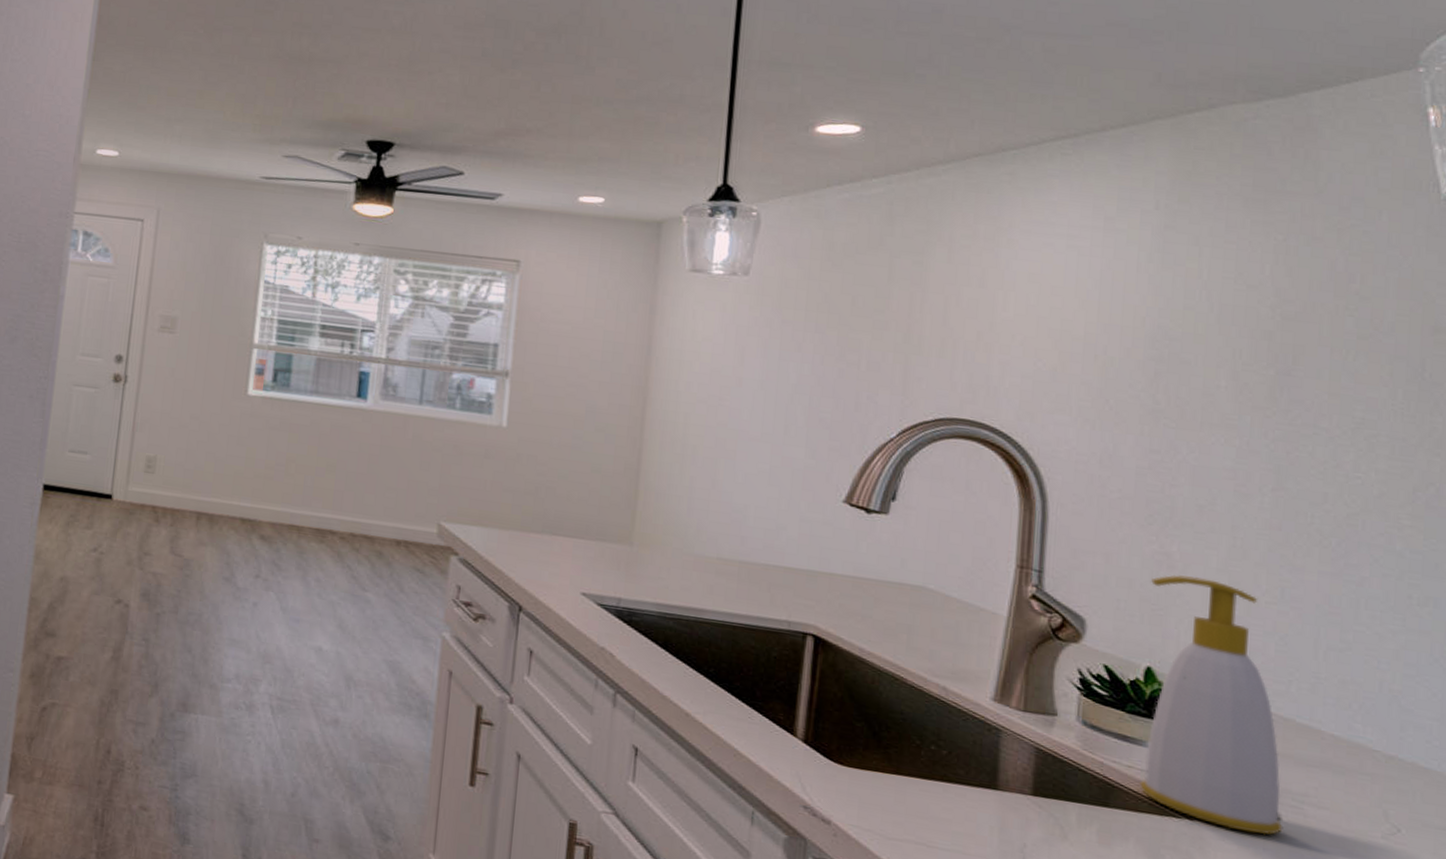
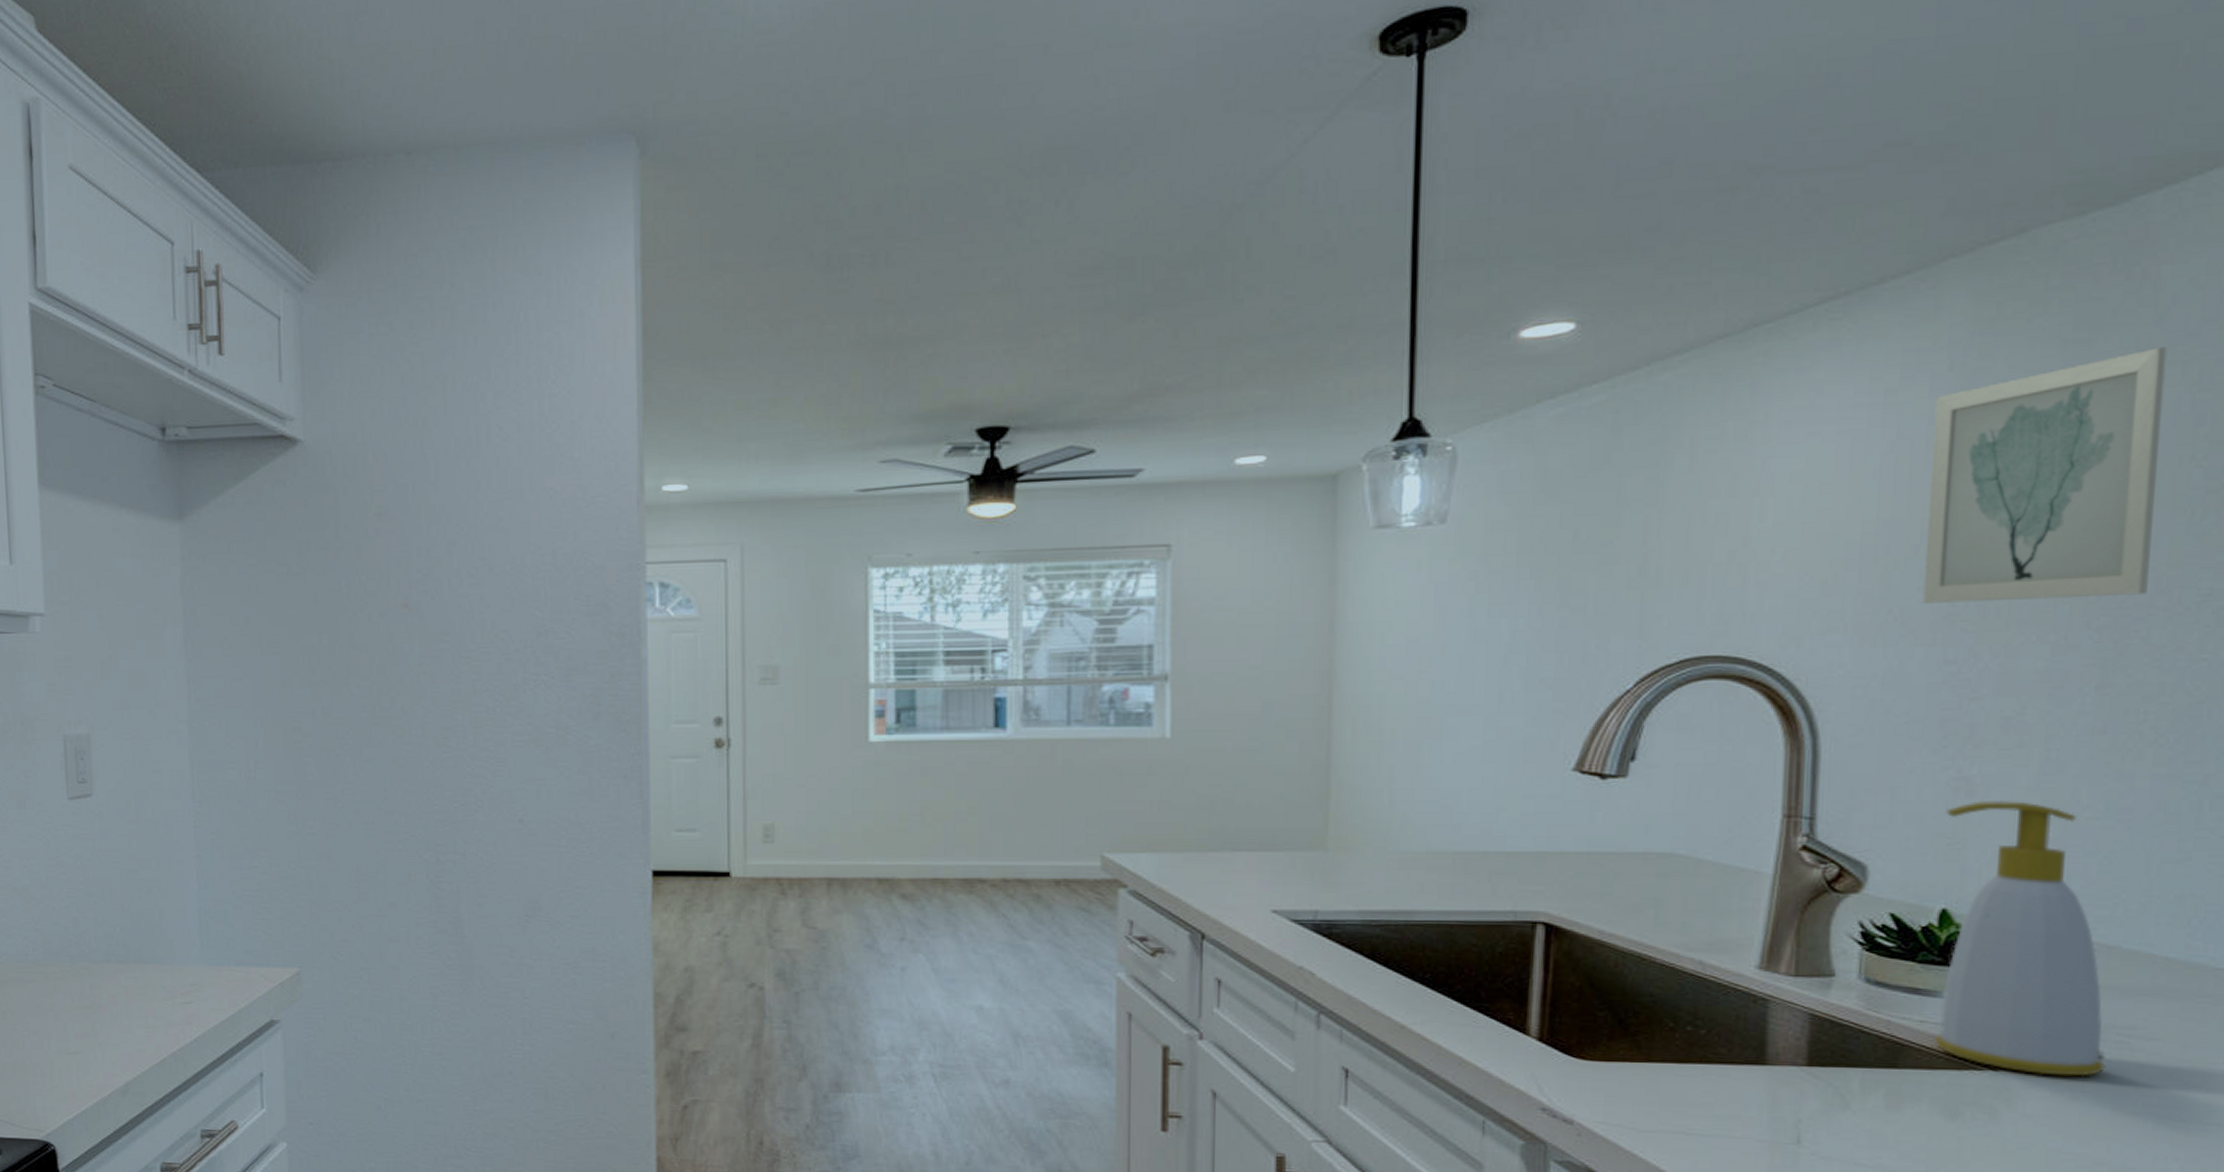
wall art: none [1133,214,1325,416] -> present [1922,347,2168,603]

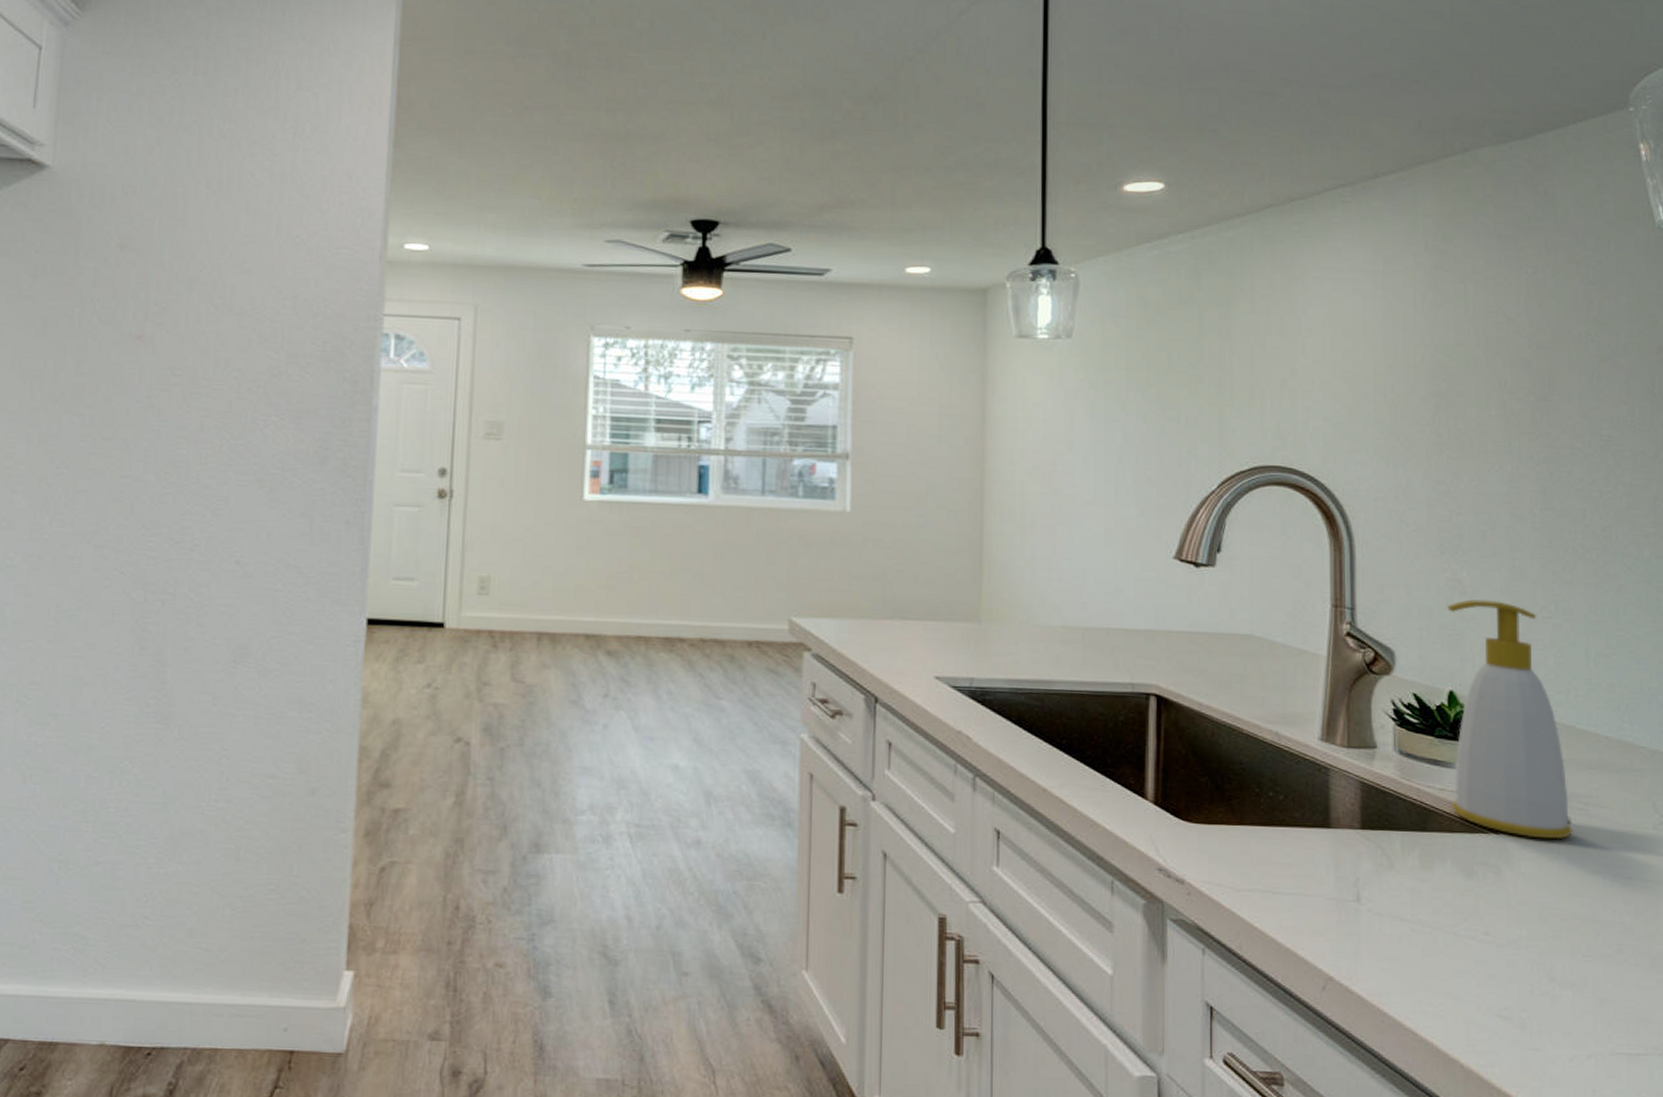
wall art: present [1922,347,2168,603] -> none [1418,248,1568,438]

